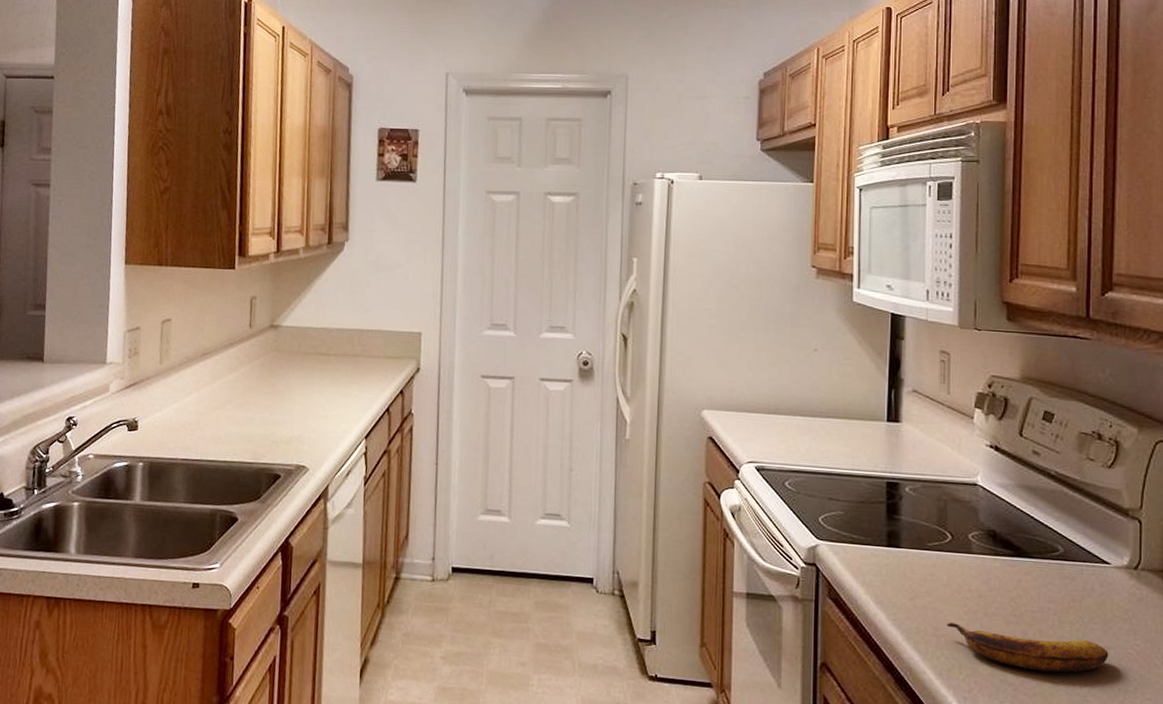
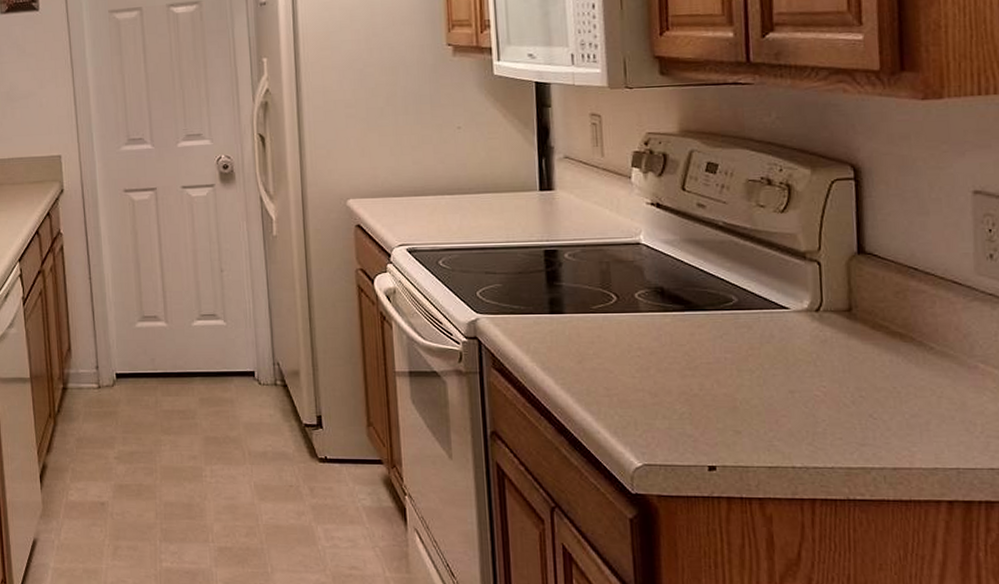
banana: present [947,622,1109,673] -> none [618,382,794,420]

